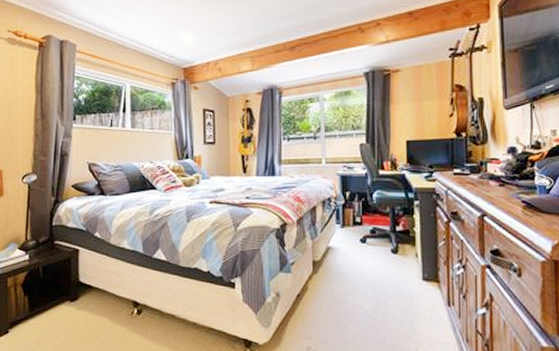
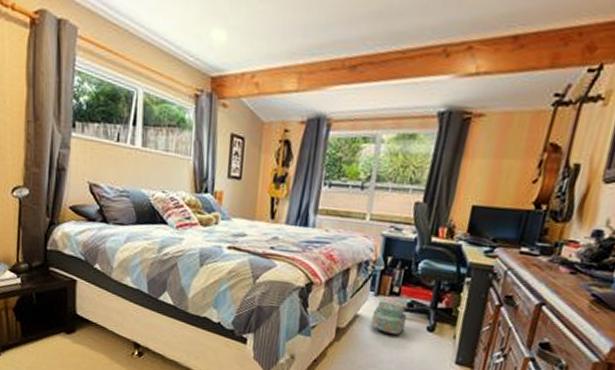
backpack: none [342,231,373,260] -> present [371,301,407,335]

